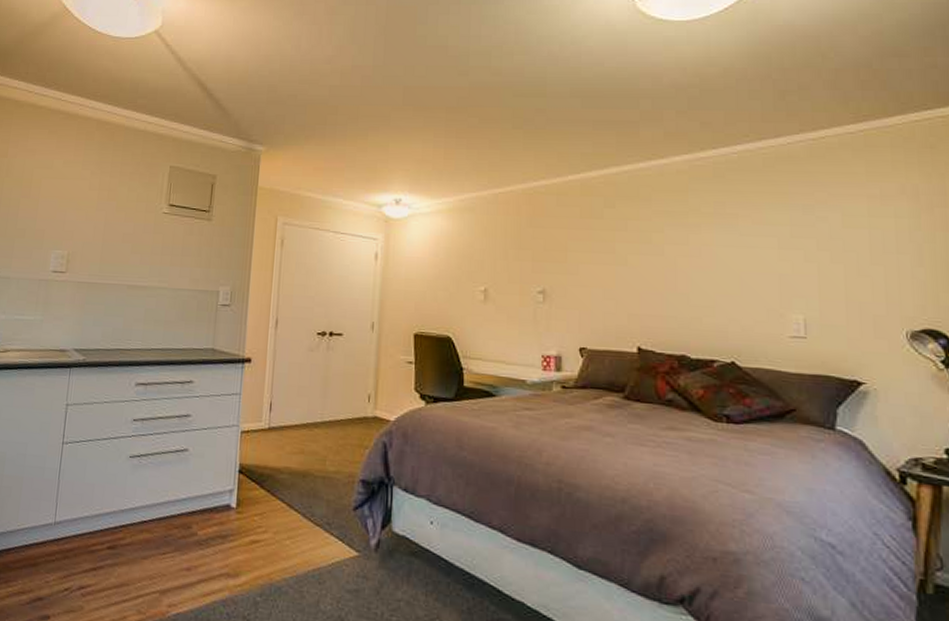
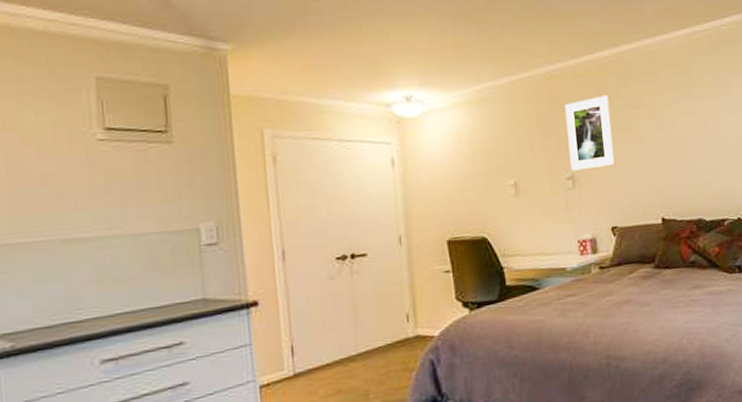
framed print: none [543,215,592,286] -> present [565,95,615,171]

